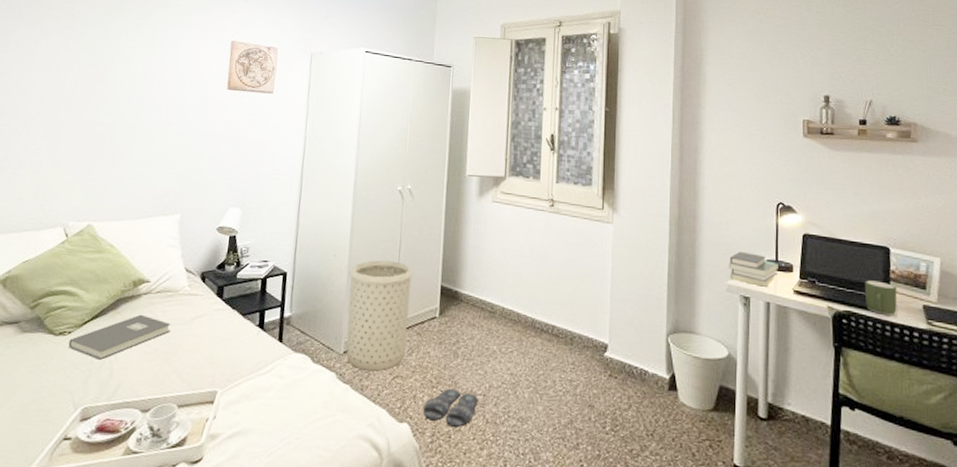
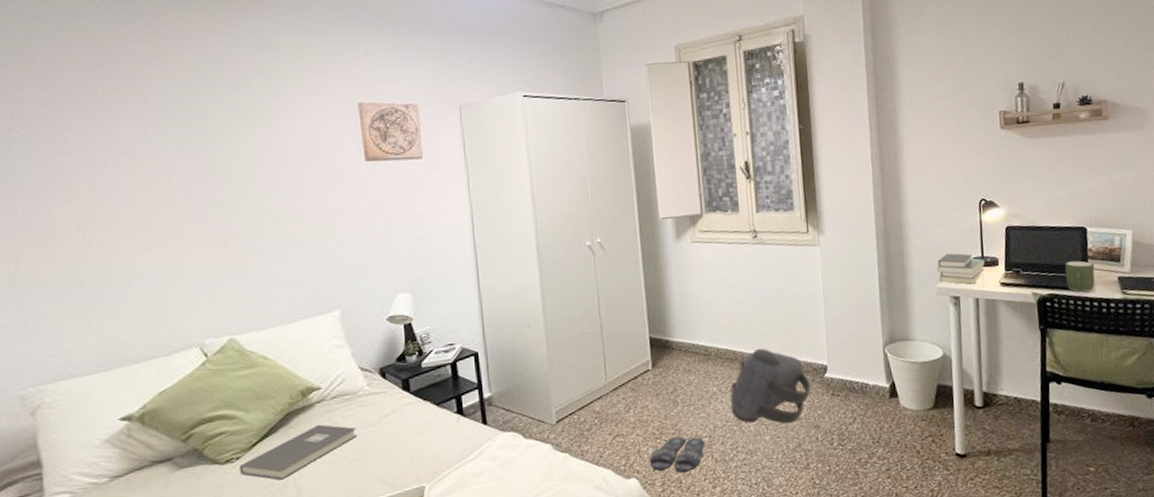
laundry basket: present [346,260,413,371] -> none [548,321,622,436]
backpack: none [508,314,589,398] -> present [730,348,811,424]

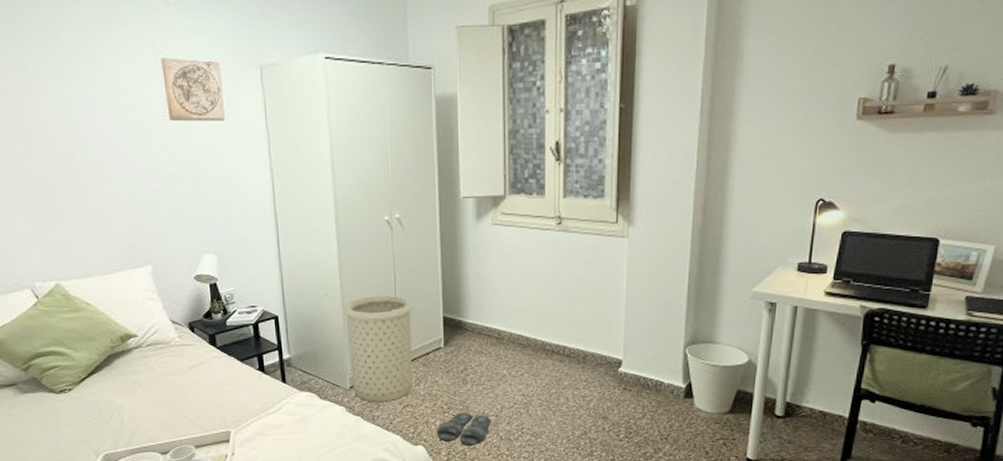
book: present [239,424,357,480] -> none [71,368,170,412]
laundry basket: none [548,321,622,436] -> present [345,296,413,402]
backpack: present [730,348,811,424] -> none [519,336,603,412]
books: present [937,253,985,284] -> none [755,256,811,291]
mug: present [1065,260,1095,292] -> none [903,275,940,309]

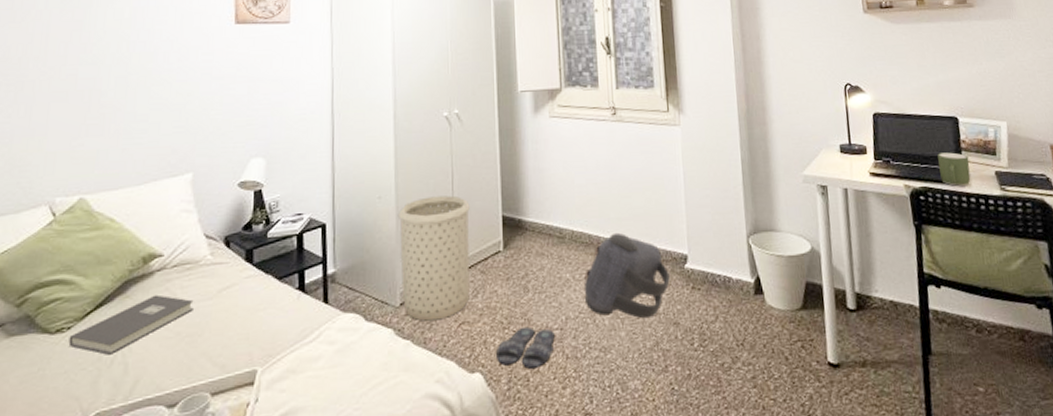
book: none [71,368,170,412] -> present [68,294,194,355]
backpack: none [519,336,603,412] -> present [584,232,670,319]
mug: none [903,275,940,309] -> present [937,152,971,186]

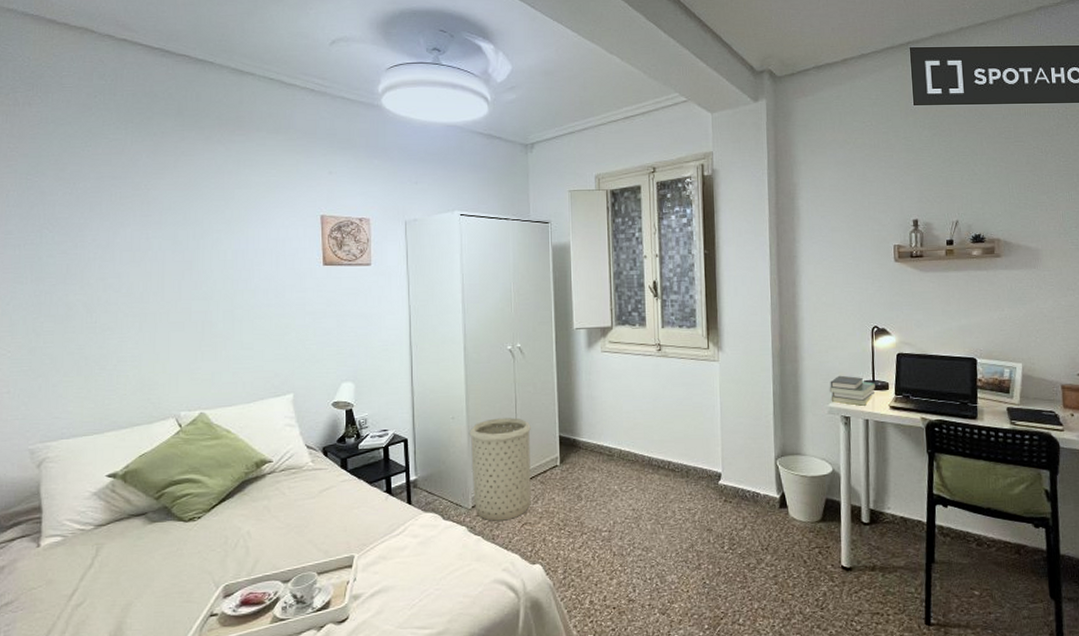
book: present [68,294,194,355] -> none [200,493,300,540]
slippers: present [496,326,555,369] -> none [554,528,604,562]
backpack: present [584,232,670,319] -> none [629,452,705,525]
books: none [802,138,853,173] -> present [829,375,875,406]
mug: present [937,152,971,186] -> none [954,390,984,420]

